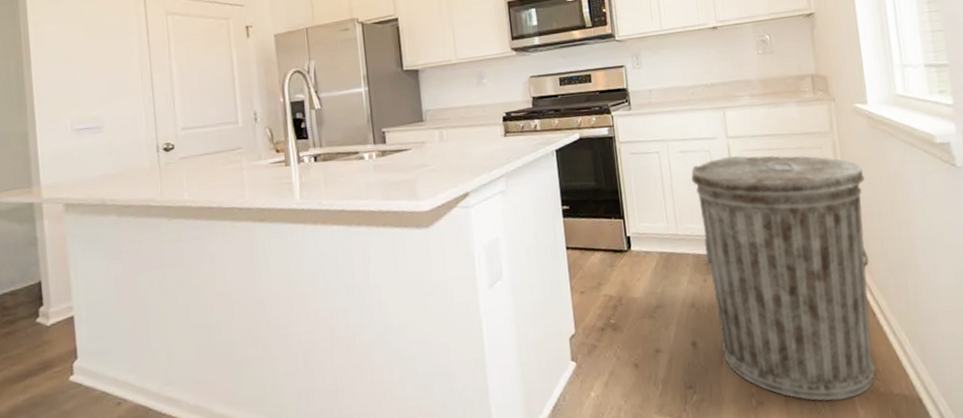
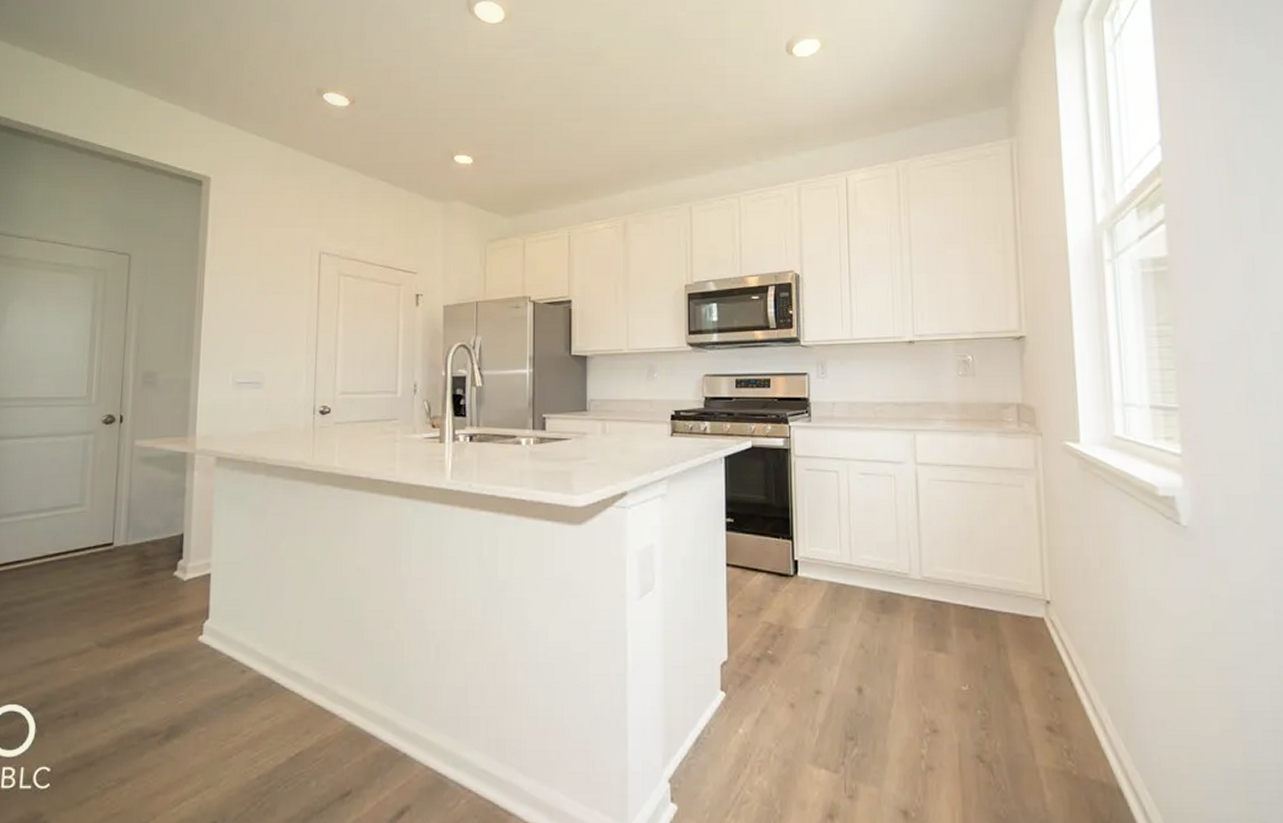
trash can: present [691,155,875,402] -> none [871,484,1071,779]

